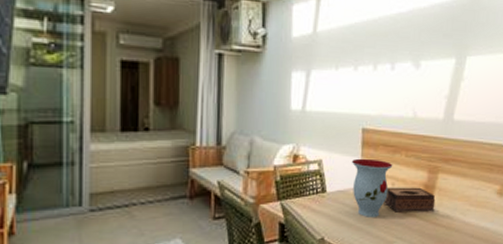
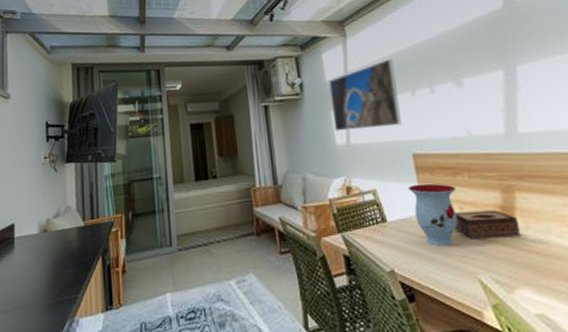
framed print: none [292,26,363,98] -> present [329,58,402,132]

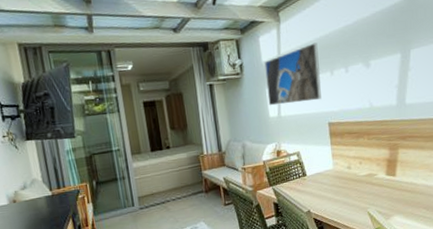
vase: present [407,183,457,246] -> none [323,145,358,191]
tissue box: present [454,209,521,239] -> none [354,162,399,185]

